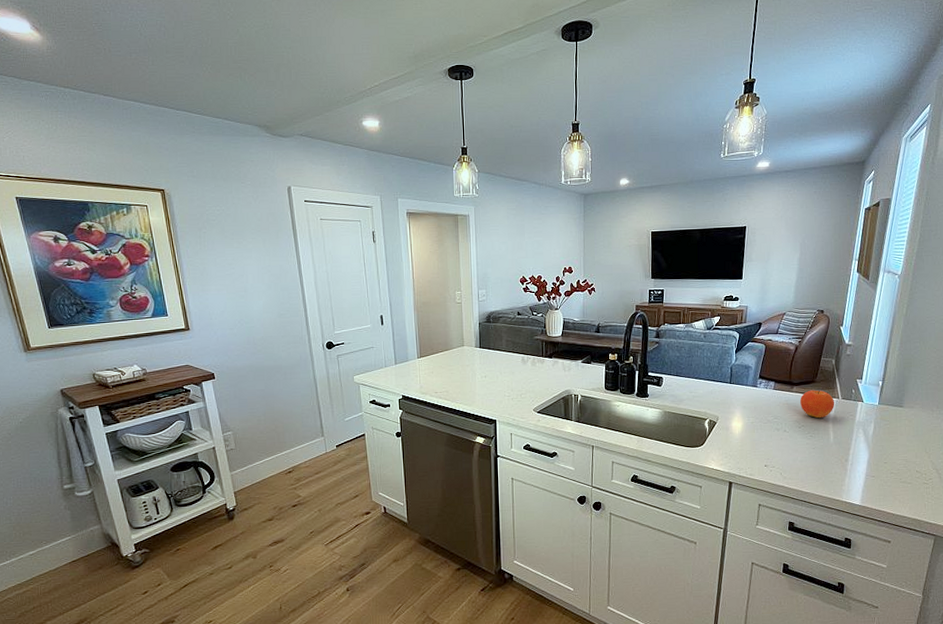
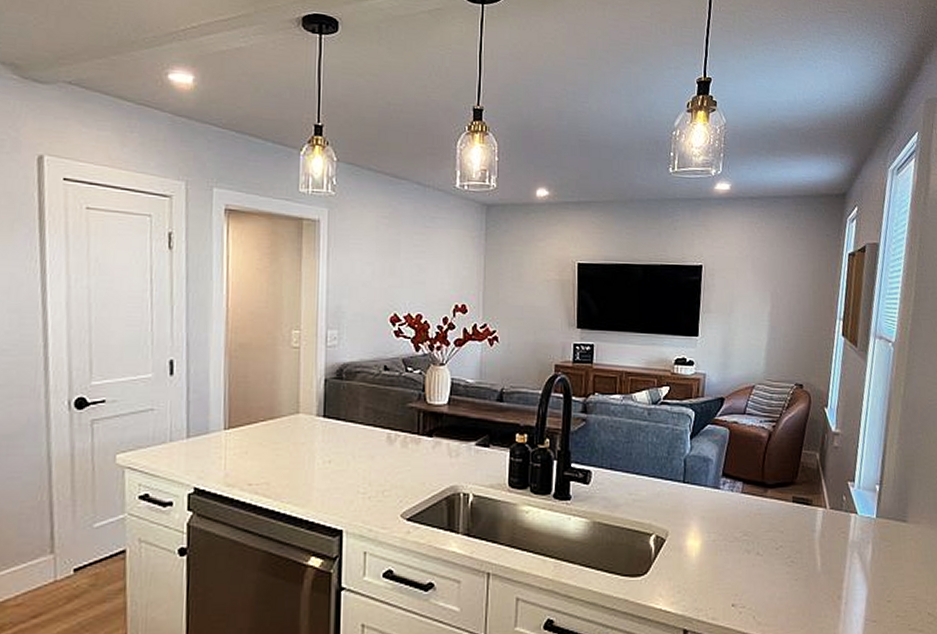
fruit: present [800,390,835,419] -> none [777,495,822,536]

